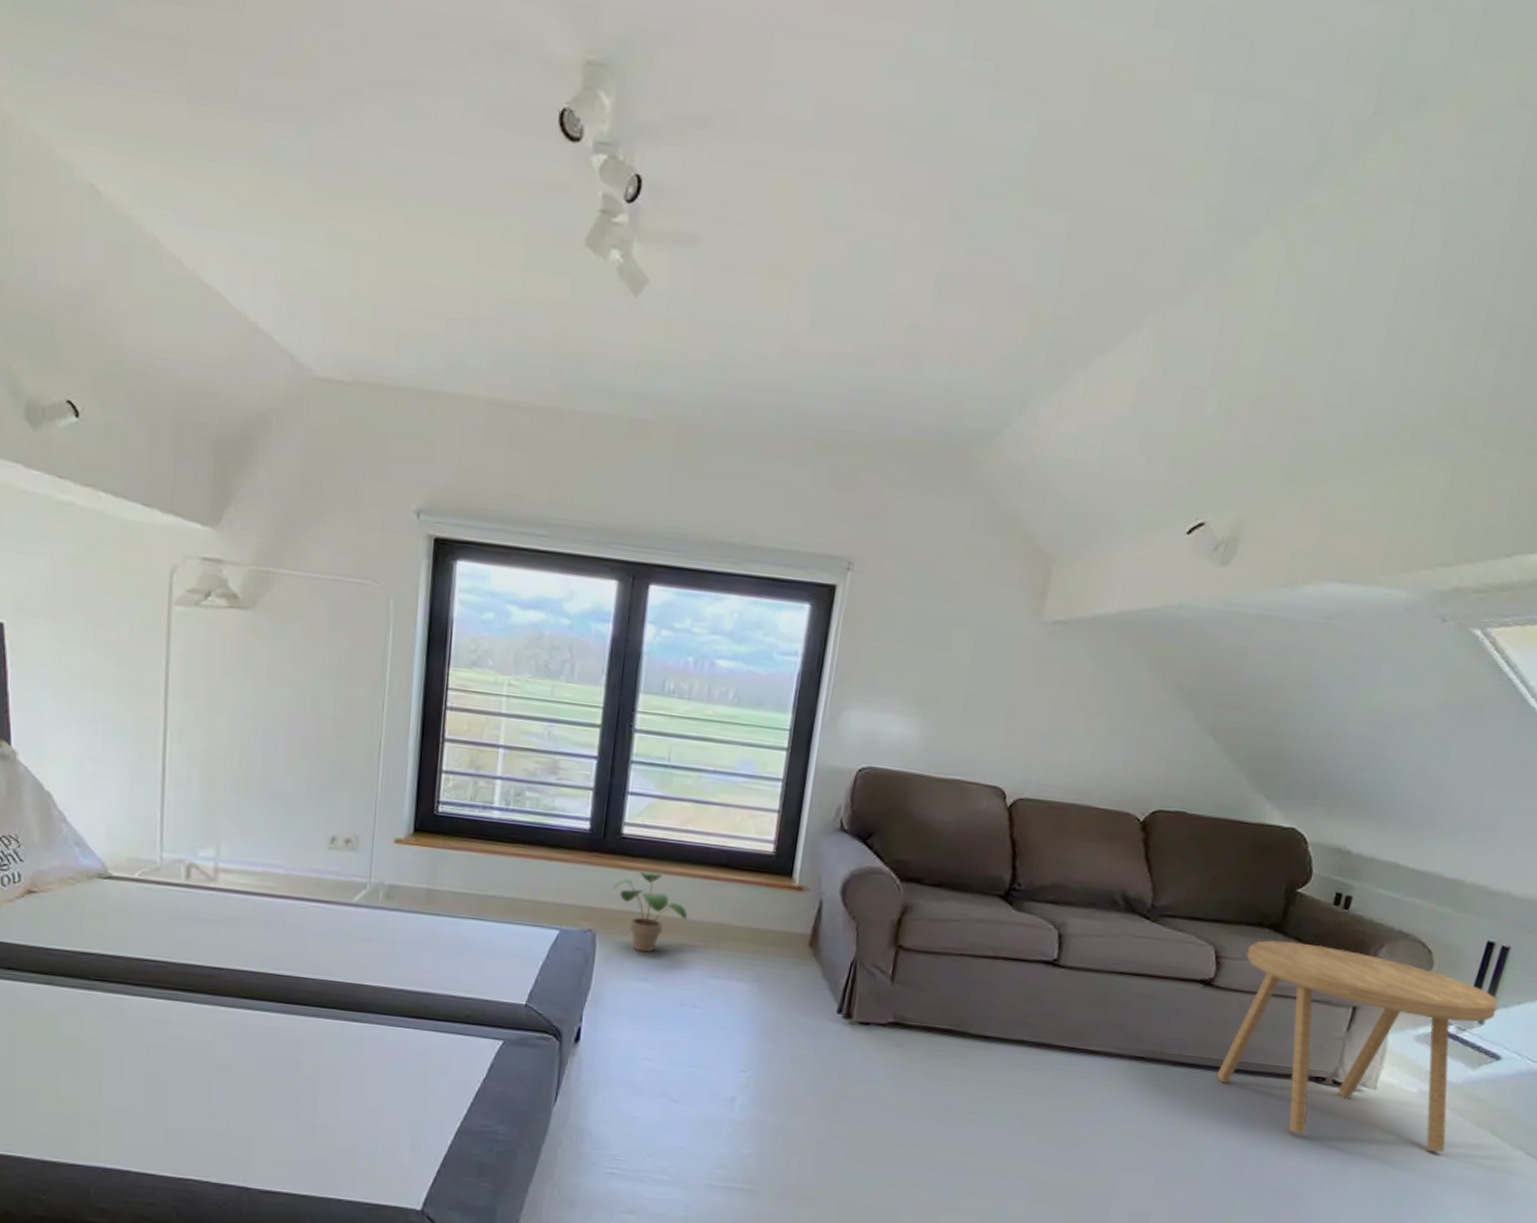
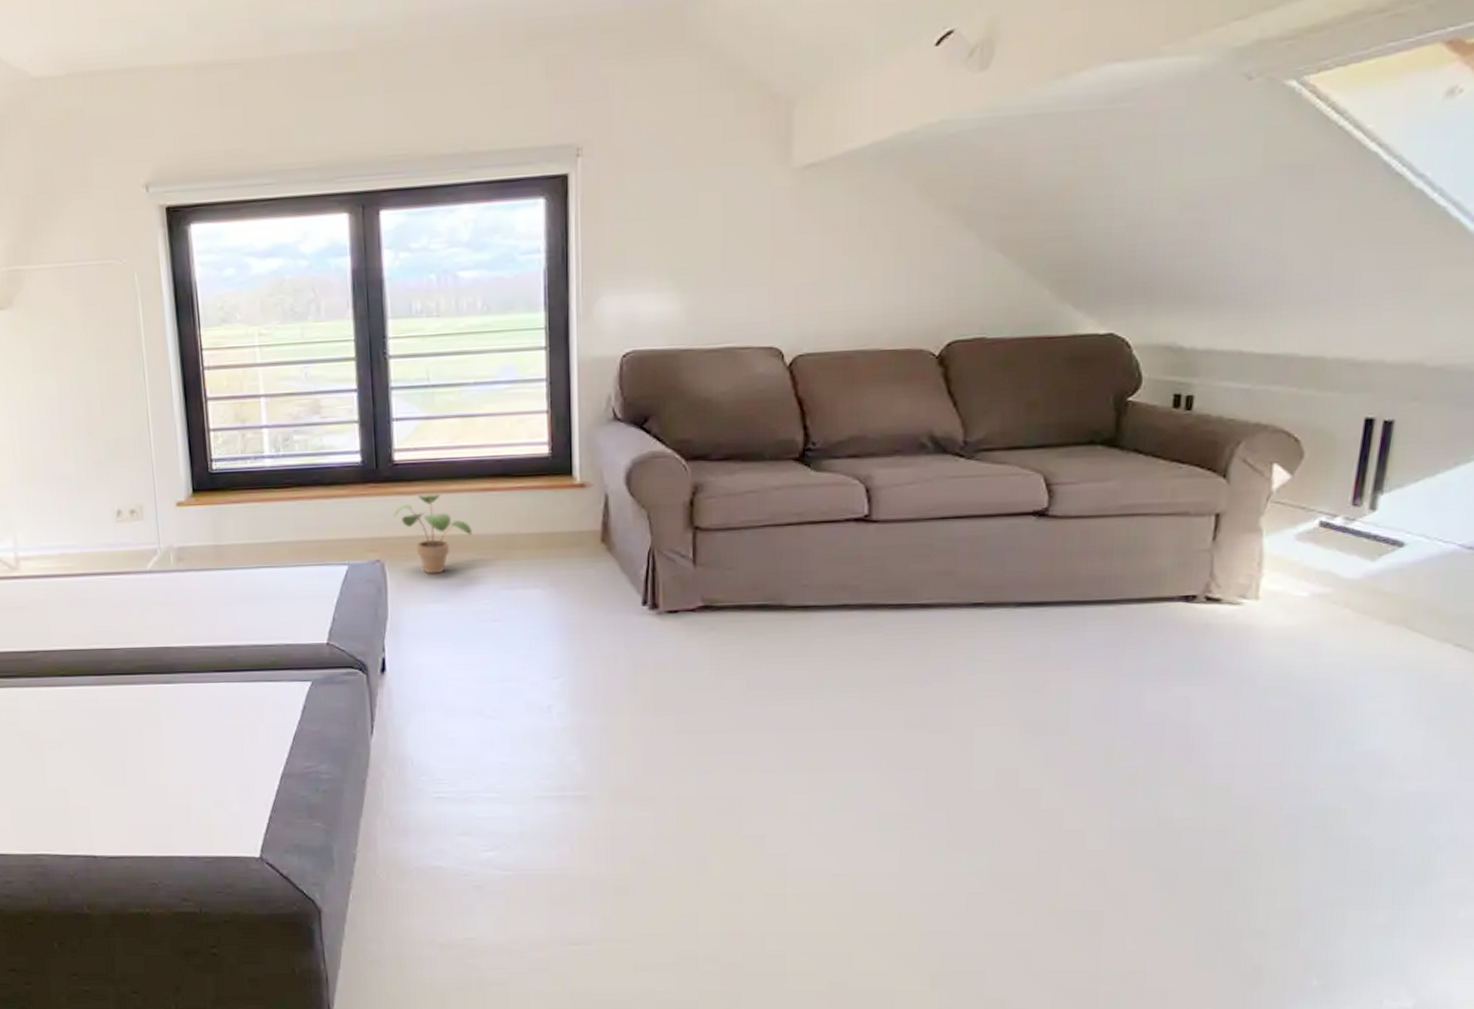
side table: present [1216,940,1499,1153] -> none [1068,454,1391,661]

